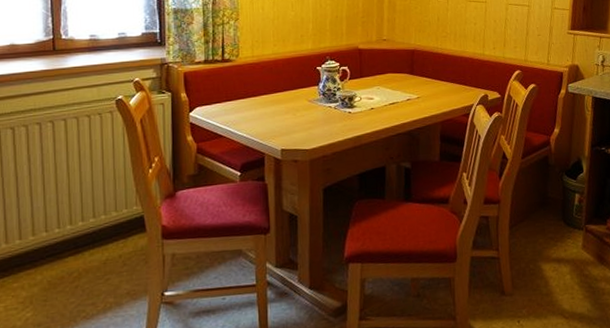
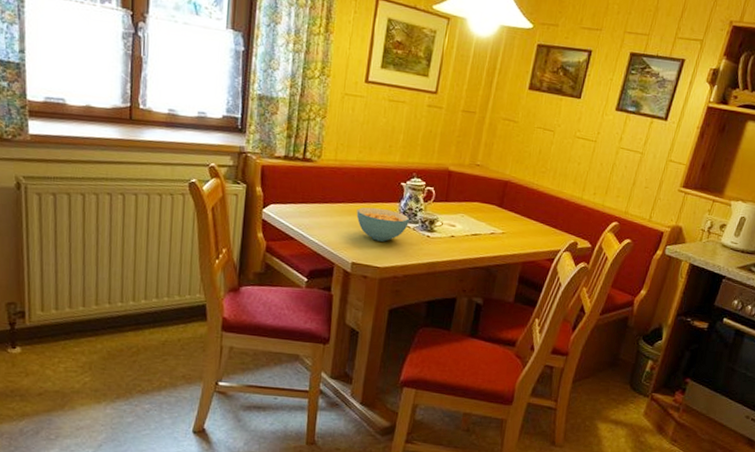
cereal bowl: none [279,93,330,125] -> present [356,207,410,242]

